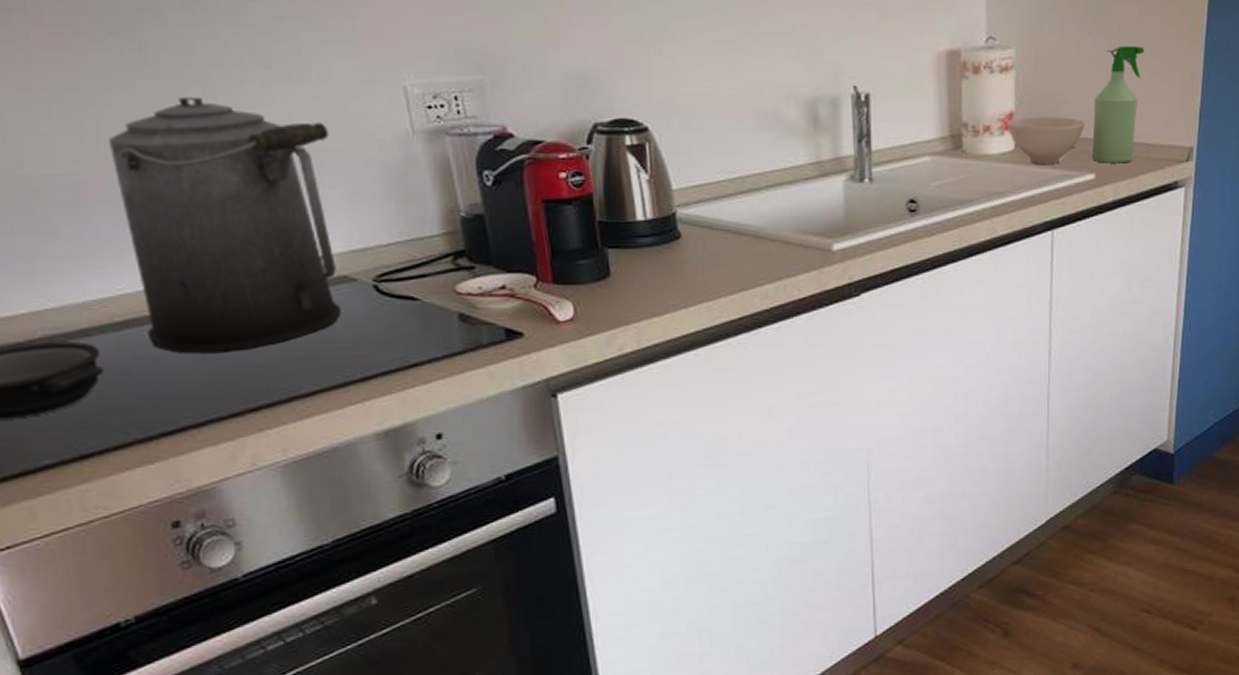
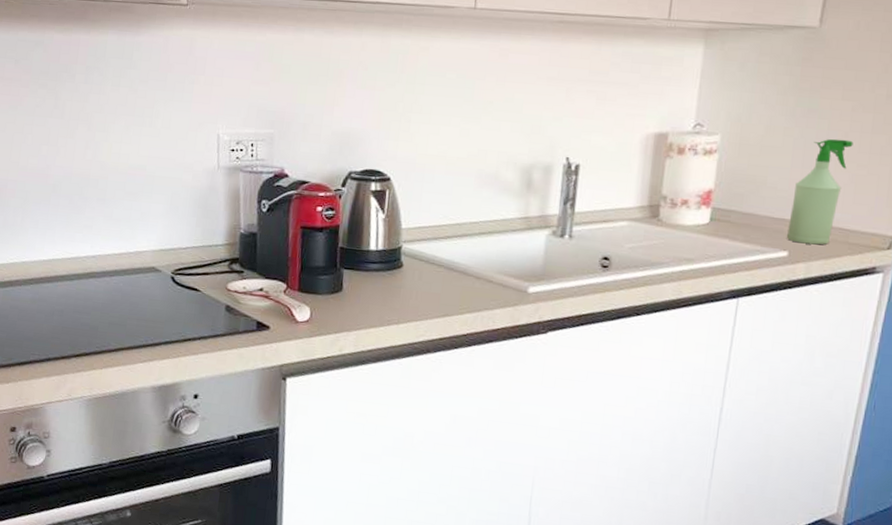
cooking pot: present [109,96,342,353] -> none [22,131,162,312]
bowl: present [1007,116,1086,164] -> none [705,195,784,239]

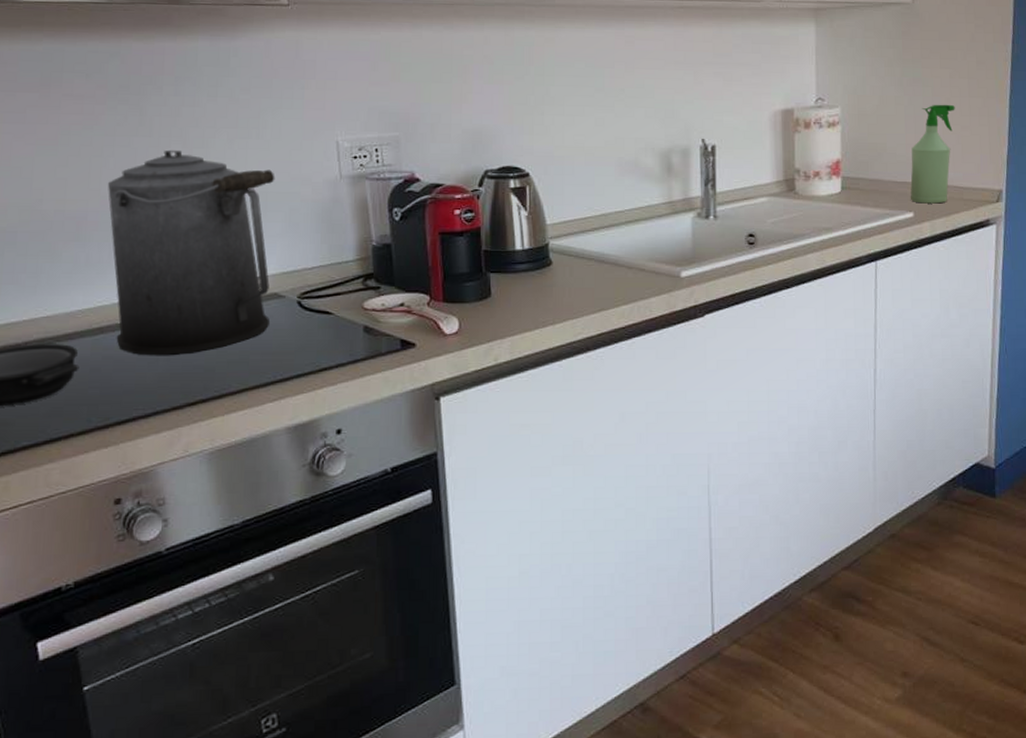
cooking pot: none [22,131,162,312] -> present [108,149,275,355]

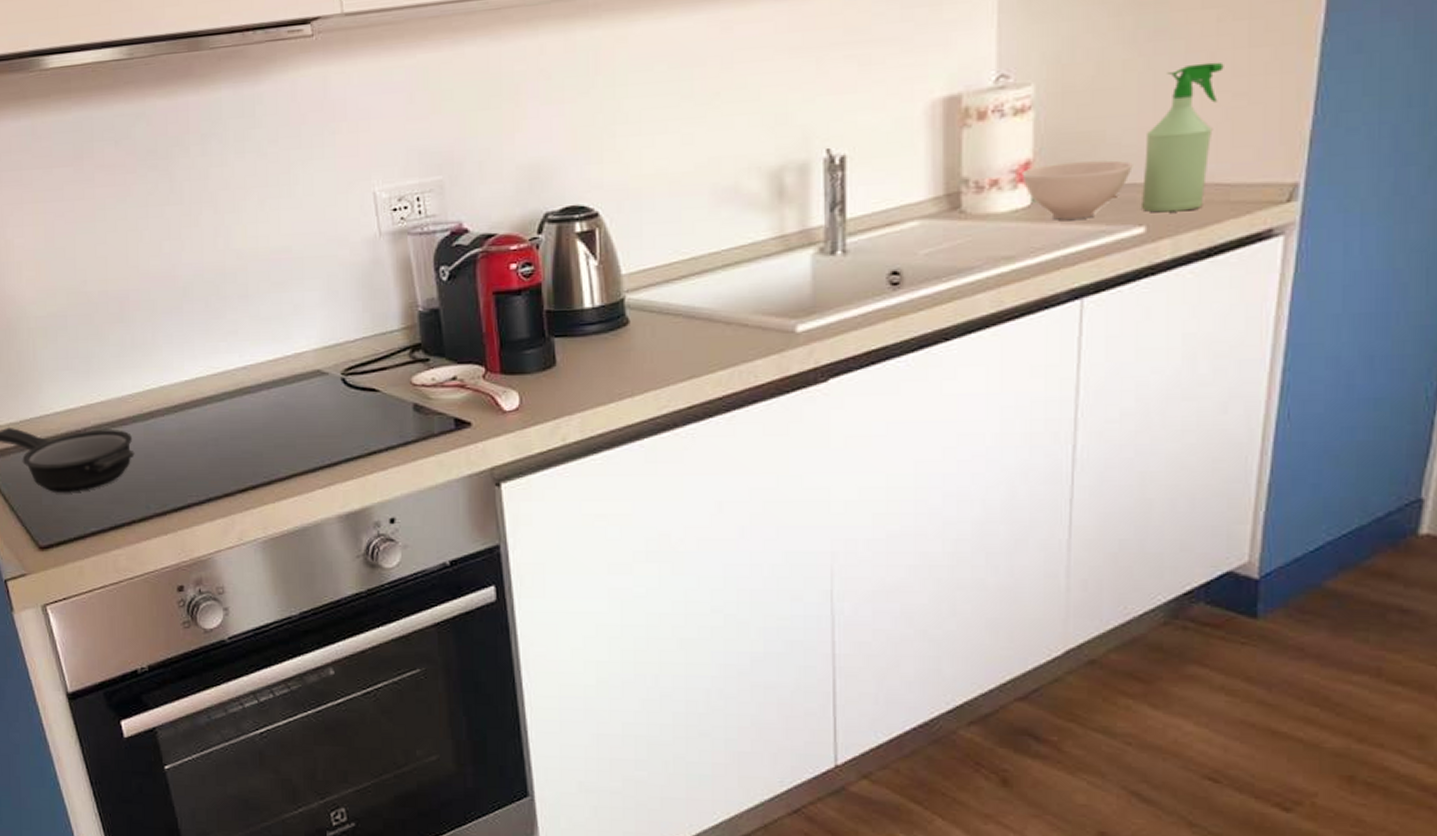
cooking pot: present [108,149,275,355] -> none [146,216,315,440]
bowl: none [834,164,904,204] -> present [1021,160,1133,220]

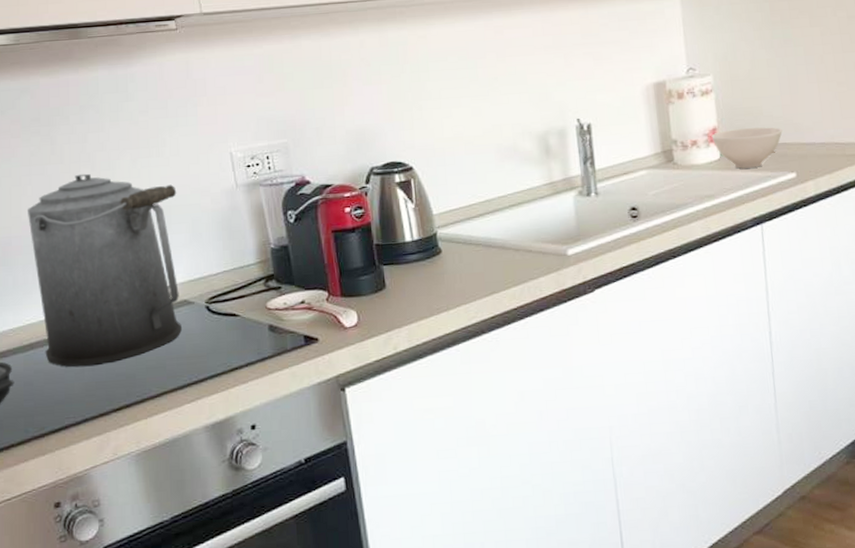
cooking pot: none [146,216,315,440] -> present [28,173,183,367]
spray bottle: present [1140,62,1224,213] -> none [788,61,830,163]

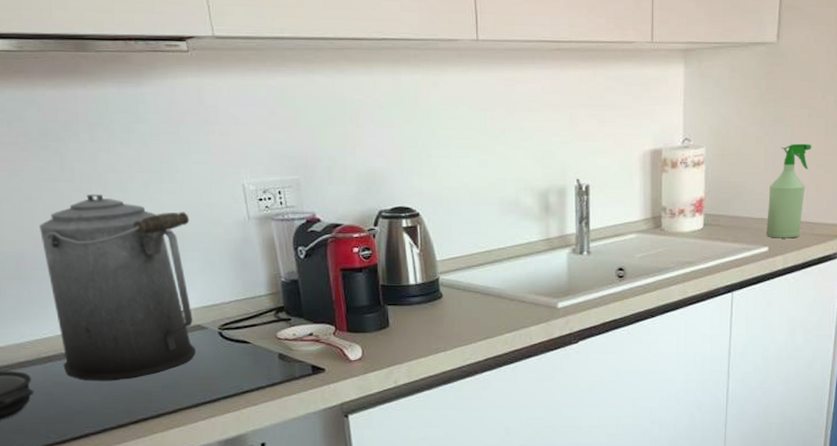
bowl: present [711,127,783,169] -> none [698,202,762,239]
spray bottle: none [788,61,830,163] -> present [766,143,812,239]

